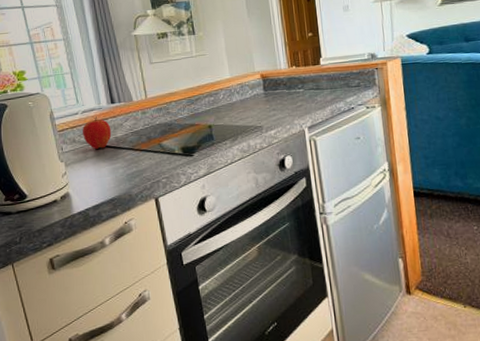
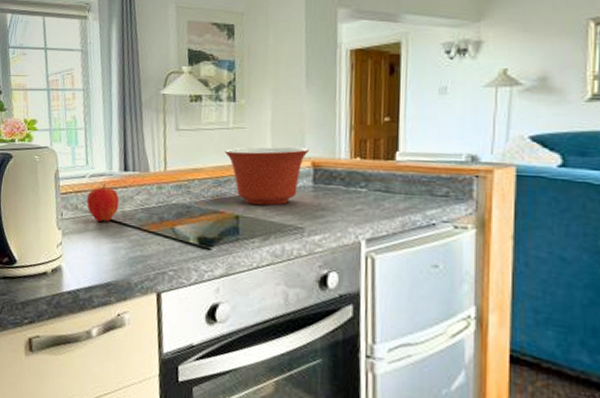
mixing bowl: none [192,64,257,114] -> present [224,146,309,205]

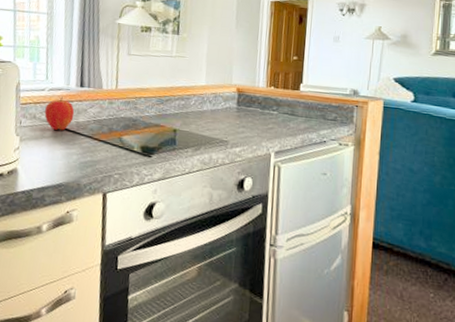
mixing bowl: present [224,146,309,205] -> none [167,73,235,122]

